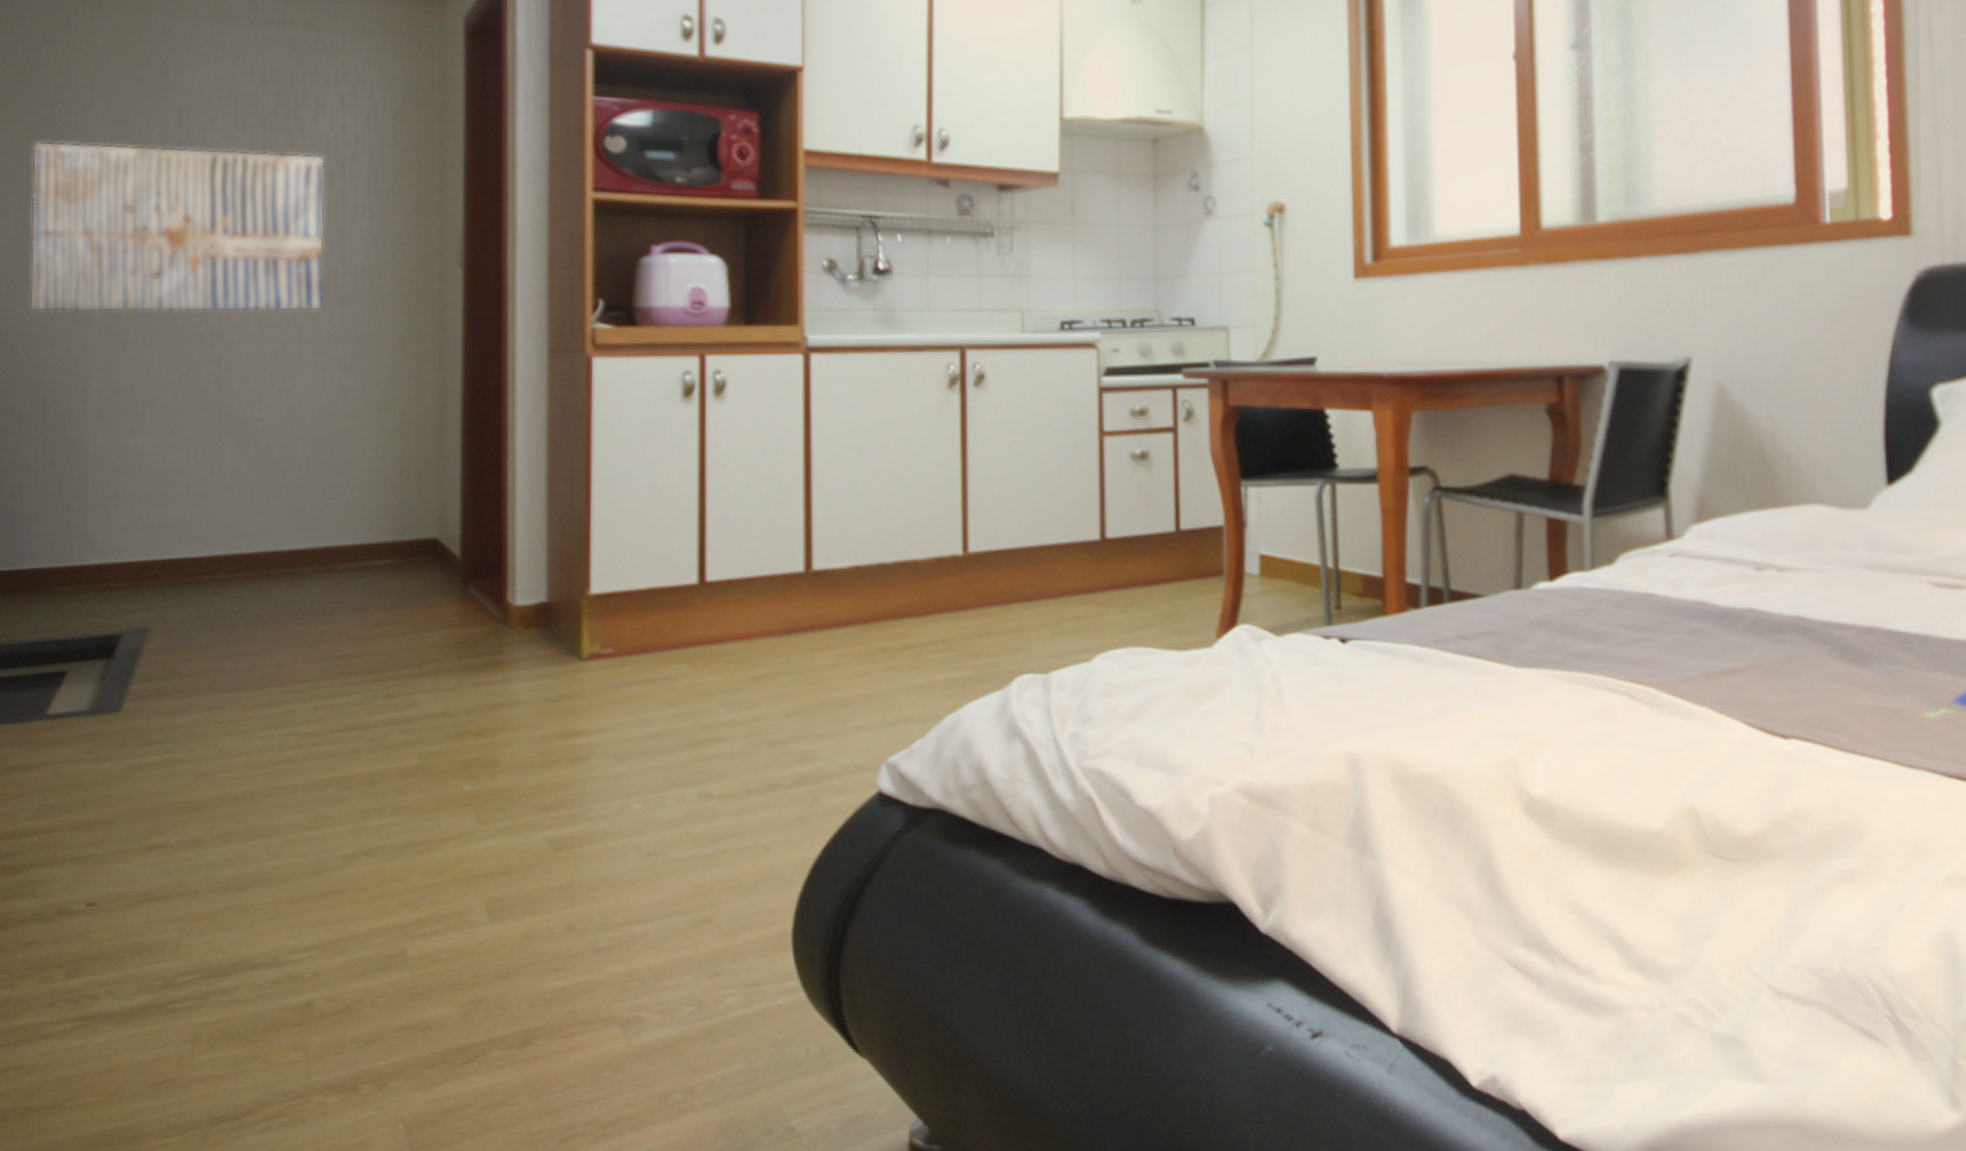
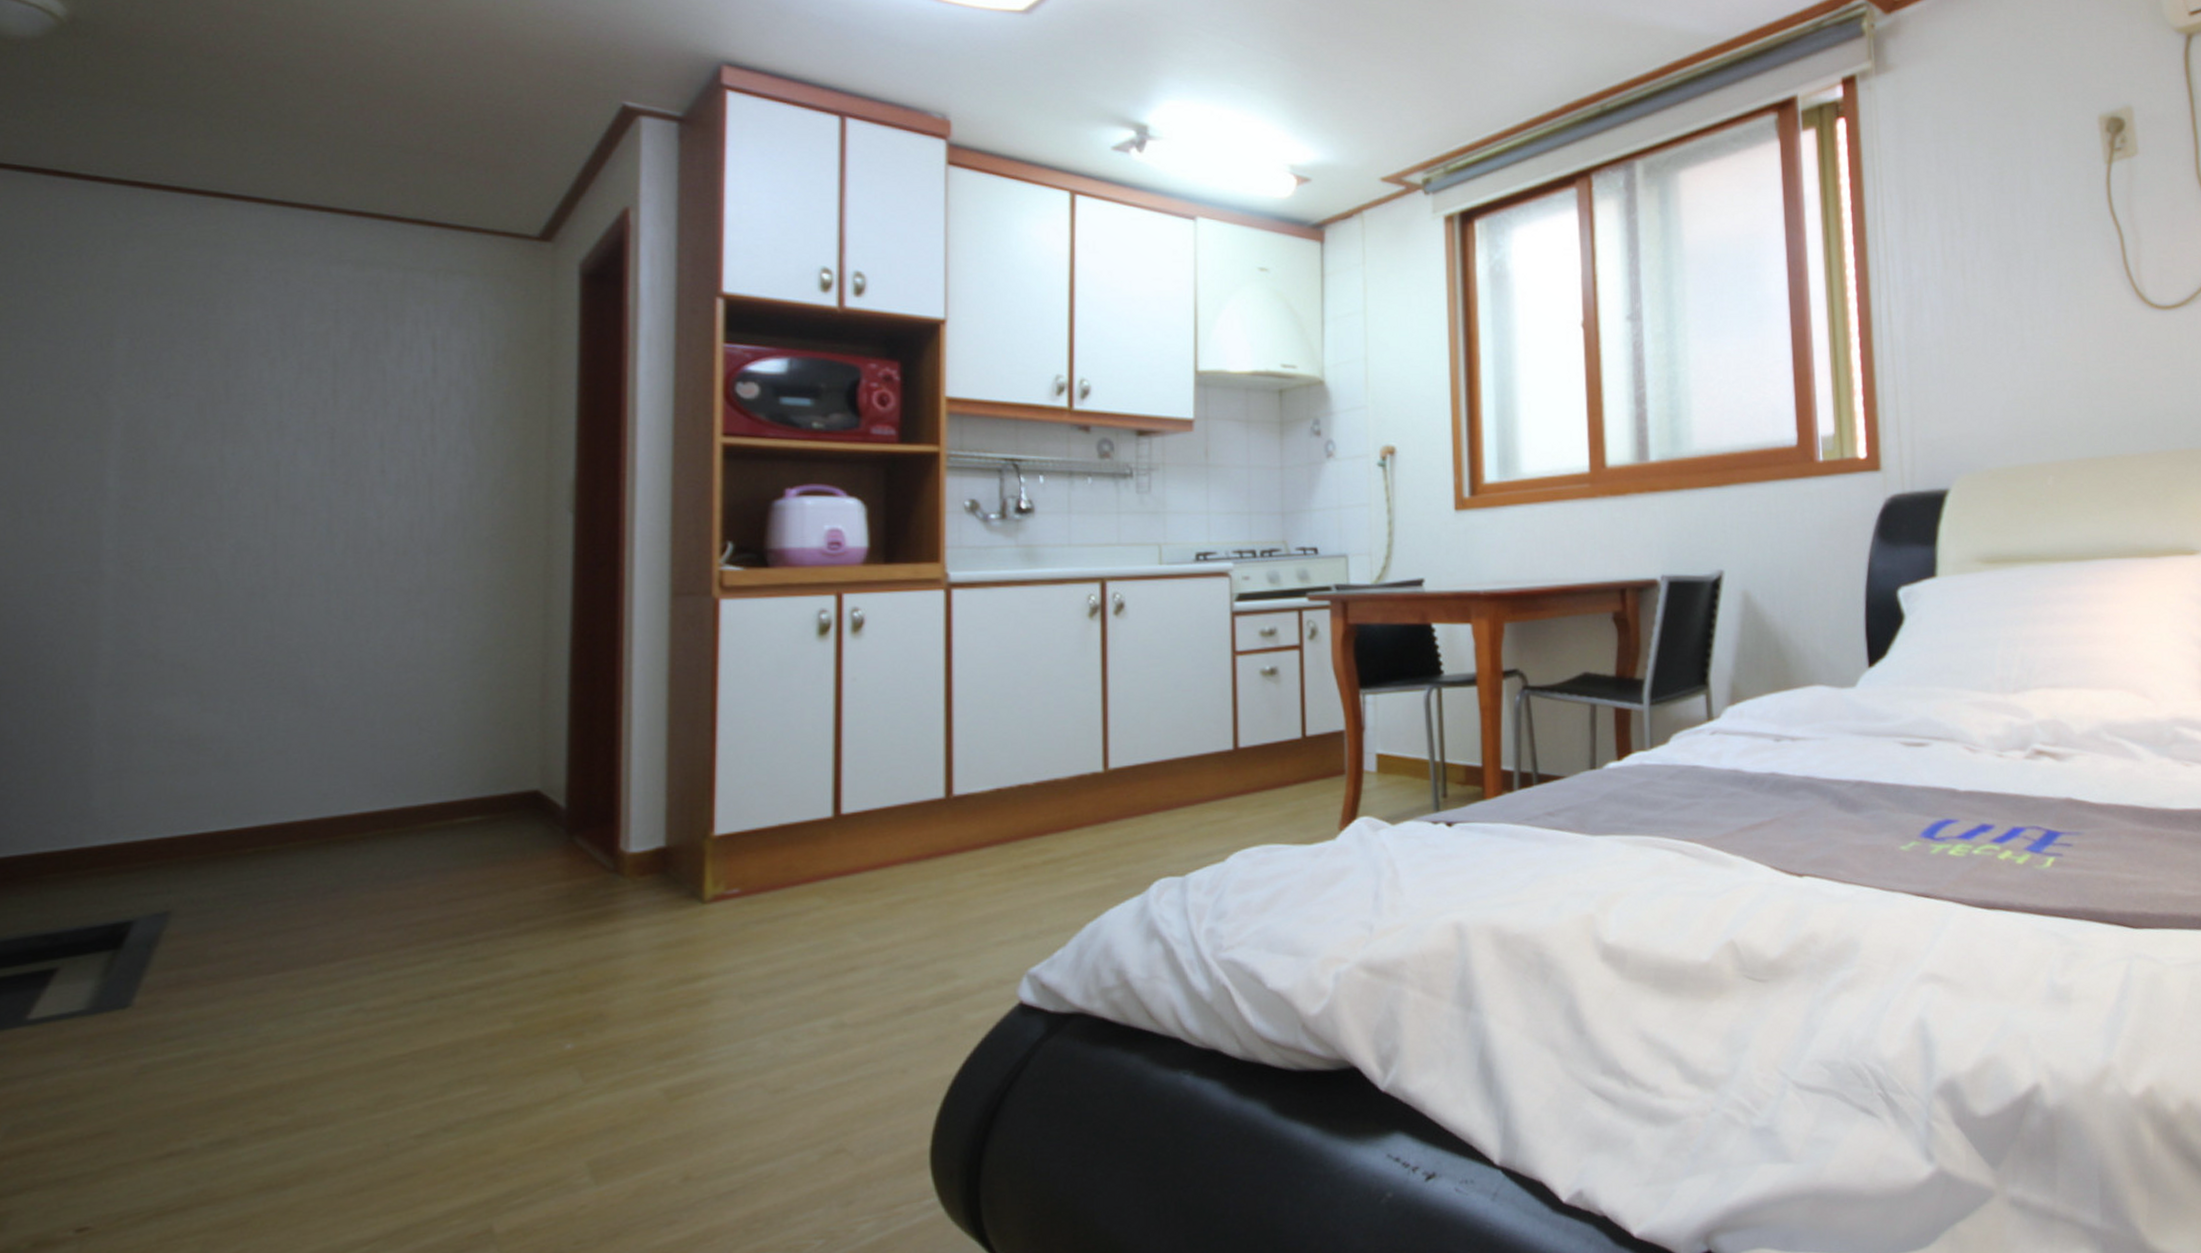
wall art: present [29,141,326,312] -> none [19,381,412,569]

